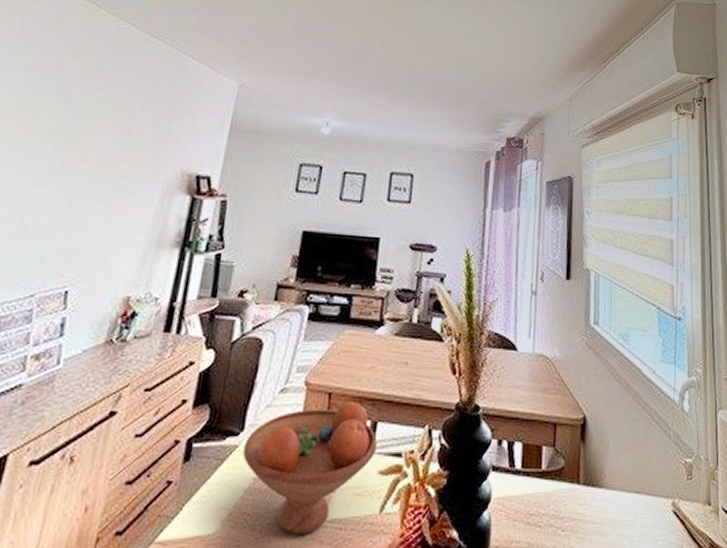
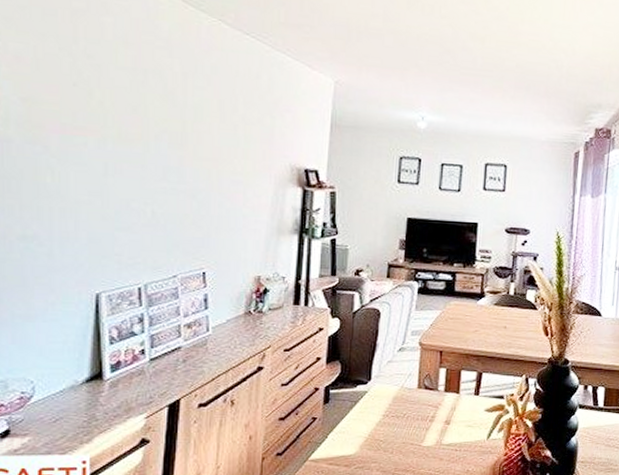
fruit bowl: present [243,401,377,535] -> none [372,358,483,454]

